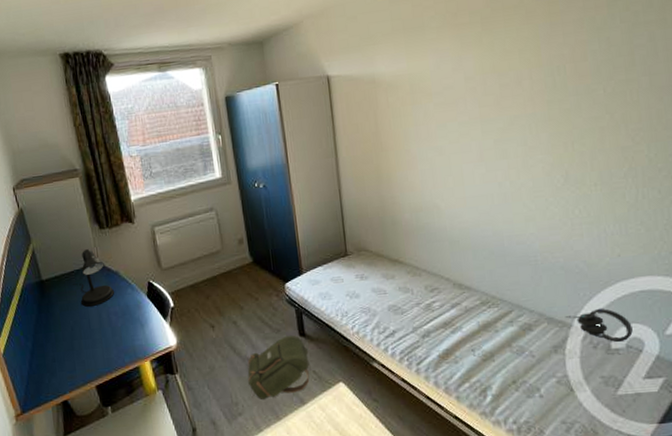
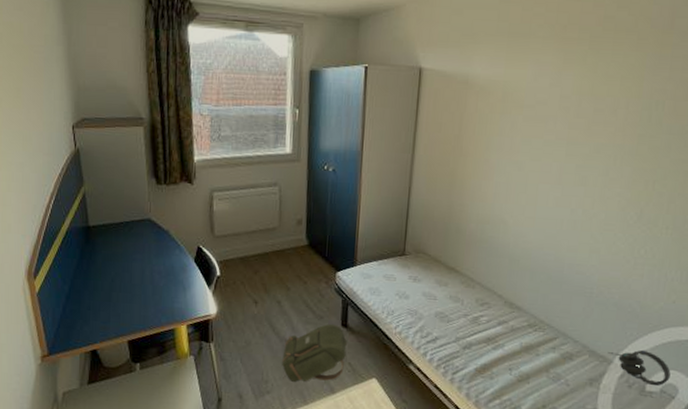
desk lamp: present [73,248,114,307] -> none [120,201,161,261]

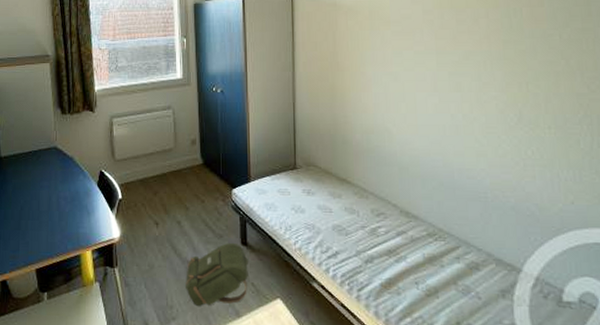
headphones: present [607,349,671,385] -> none [514,255,586,295]

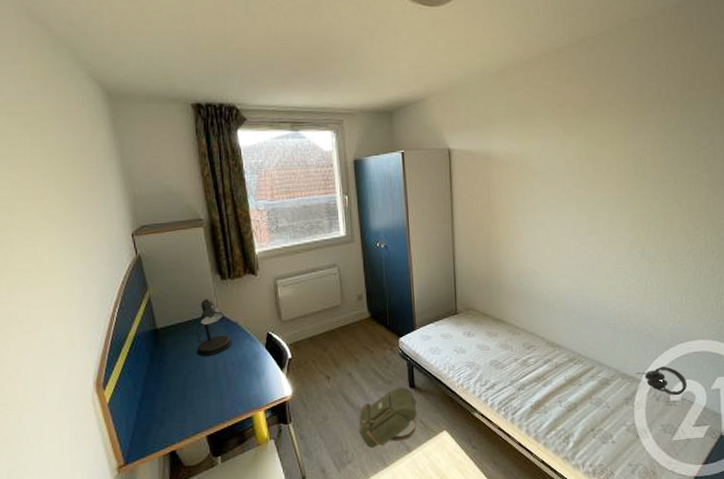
desk lamp: none [29,131,66,188] -> present [190,298,232,356]
headphones: none [514,255,586,295] -> present [635,366,687,395]

